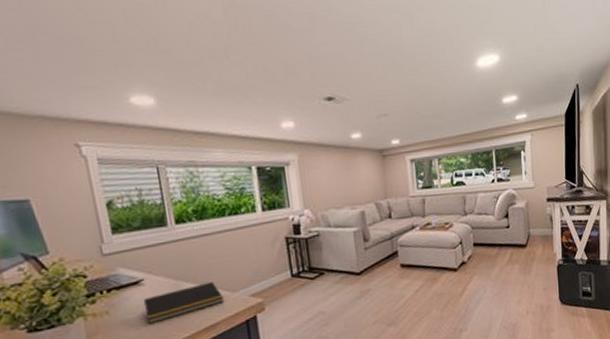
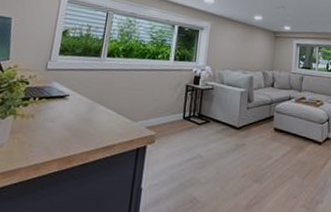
notepad: present [143,282,225,323] -> none [60,108,126,133]

